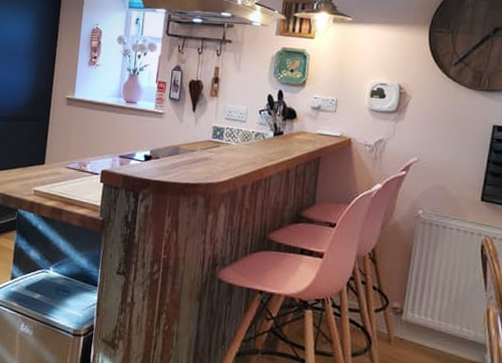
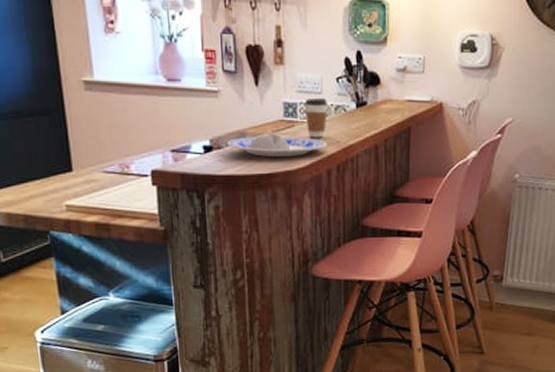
plate: none [163,149,245,172] -> present [226,132,327,157]
coffee cup: none [230,125,250,159] -> present [305,98,328,138]

